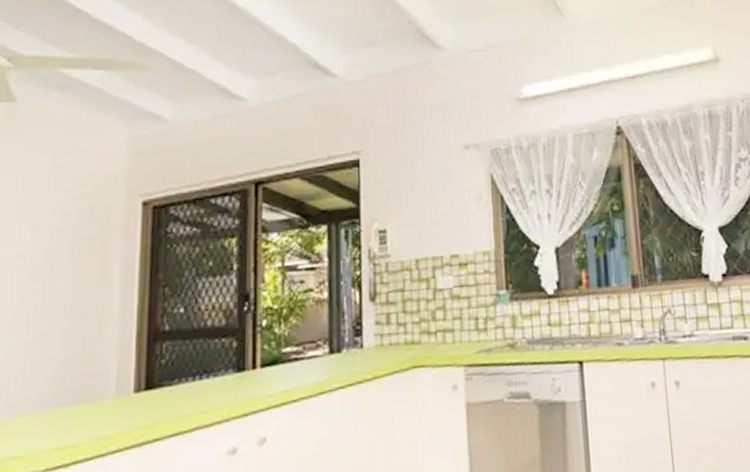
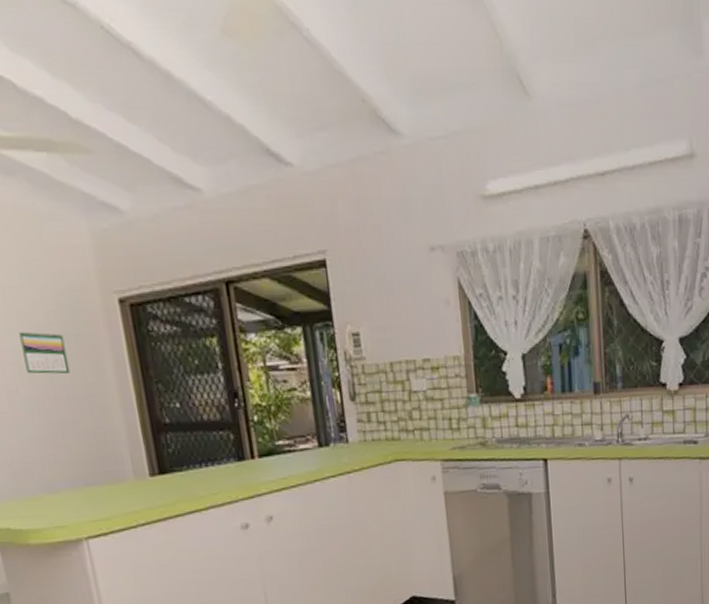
calendar: none [27,236,76,280] -> present [19,331,70,374]

